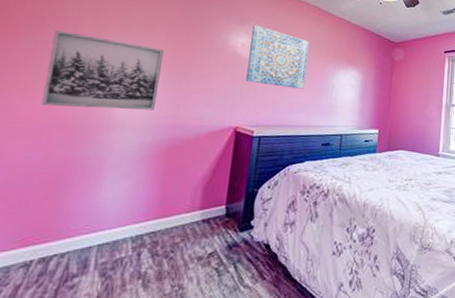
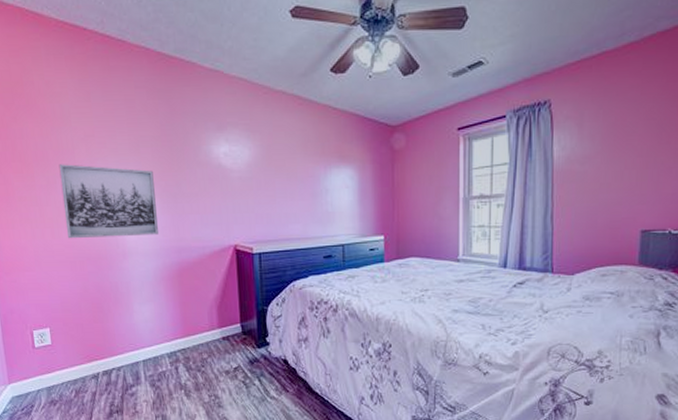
wall art: present [246,24,309,89] -> none [232,129,296,197]

